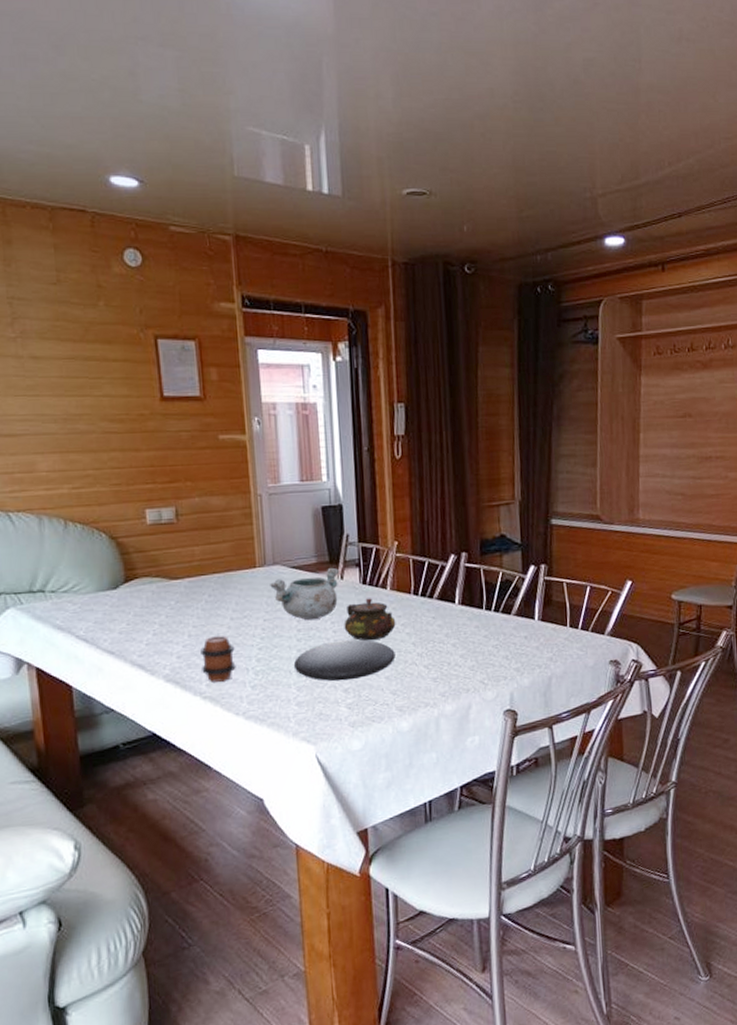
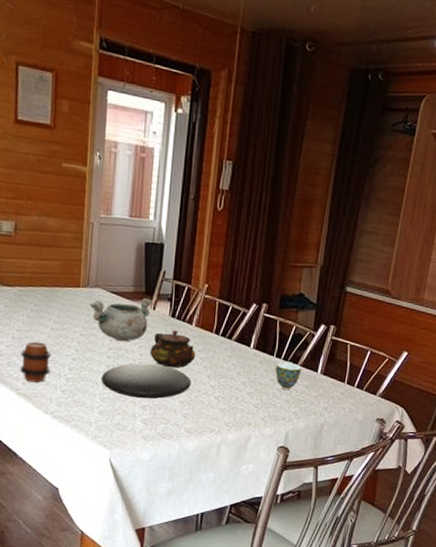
teacup: none [487,613,517,645] -> present [275,362,302,390]

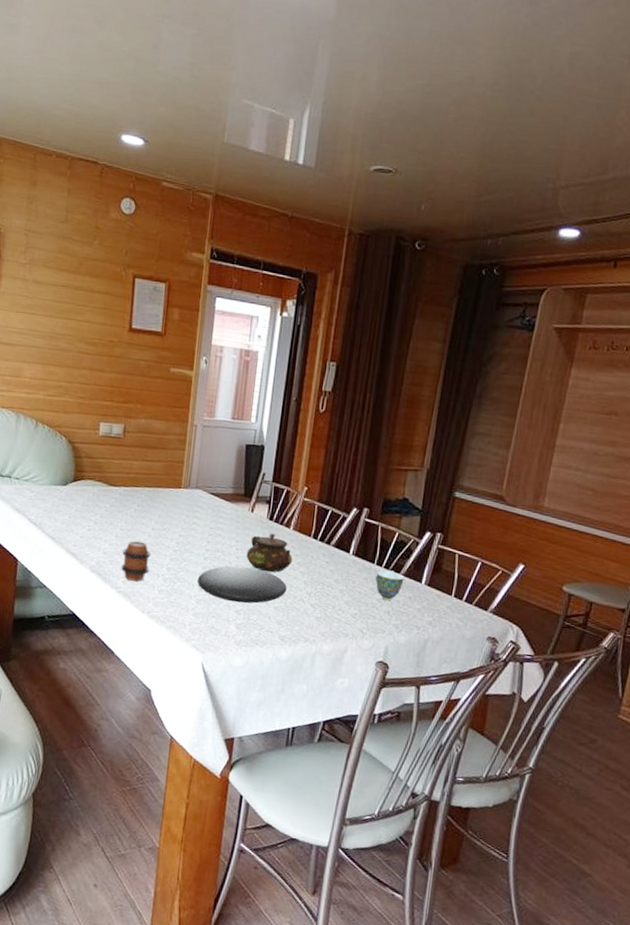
decorative bowl: present [90,297,153,342] -> none [190,499,252,544]

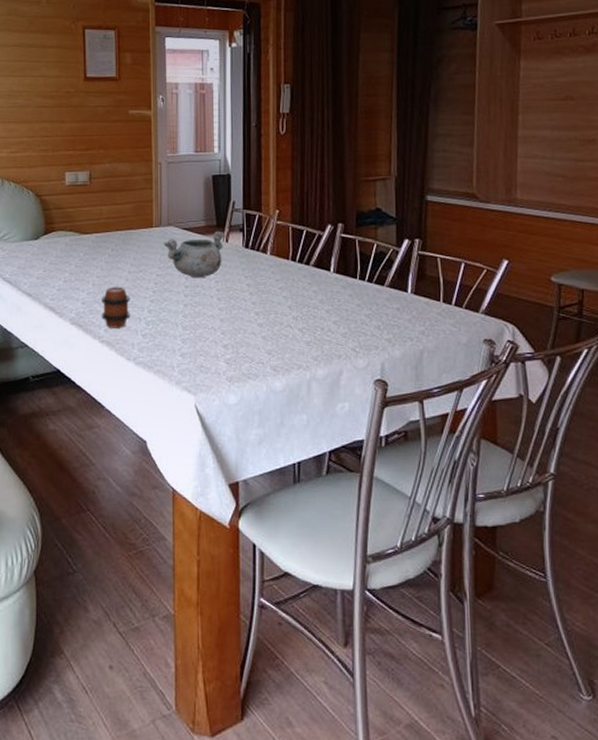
decorative bowl: none [190,499,252,544] -> present [164,231,226,278]
plate: present [197,565,287,604] -> none [180,299,272,337]
teapot: present [246,533,293,573] -> none [226,261,274,301]
teacup: present [375,570,404,601] -> none [360,283,390,315]

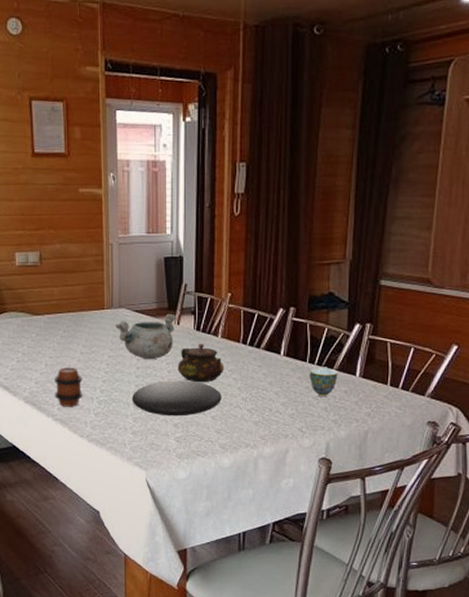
plate: none [180,299,272,337] -> present [131,380,222,417]
teapot: none [226,261,274,301] -> present [177,344,224,383]
teacup: none [360,283,390,315] -> present [309,367,338,397]

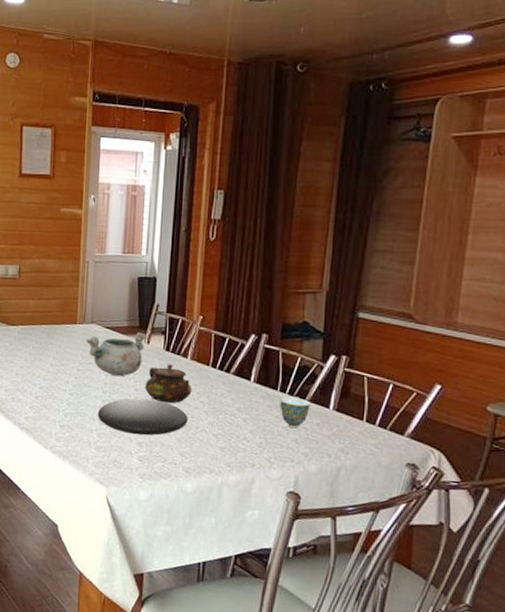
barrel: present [54,367,83,407] -> none [23,377,51,417]

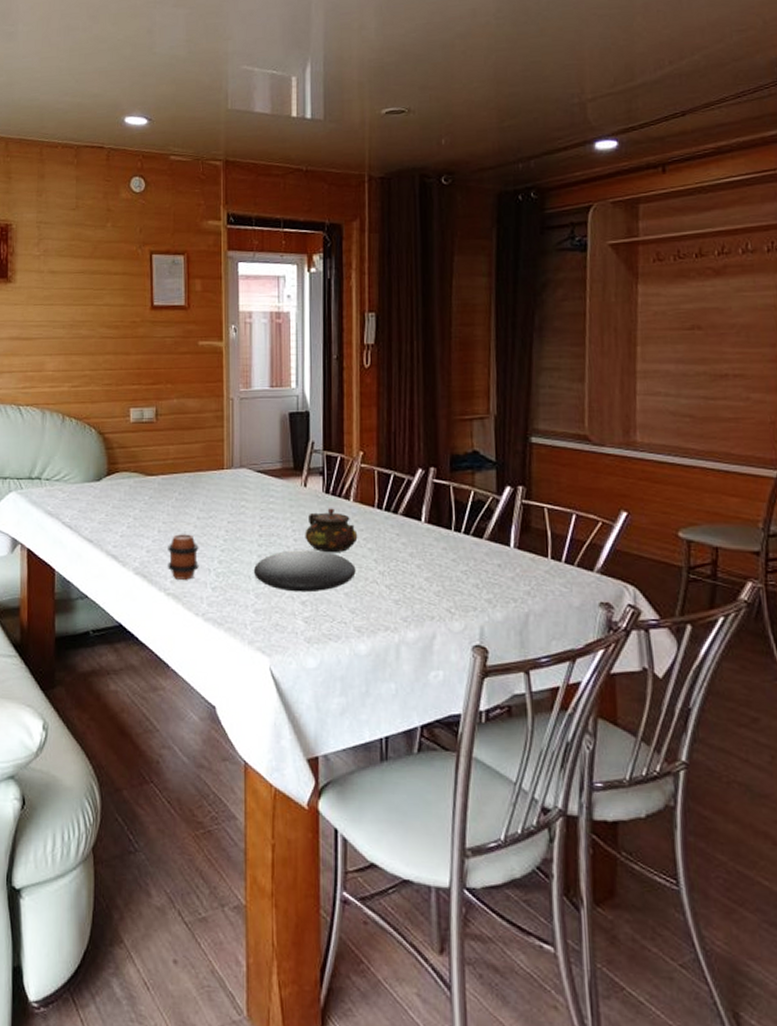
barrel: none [23,377,51,417] -> present [168,534,199,580]
decorative bowl: present [86,332,147,377] -> none [236,474,304,526]
teacup: present [280,397,311,429] -> none [456,536,489,572]

